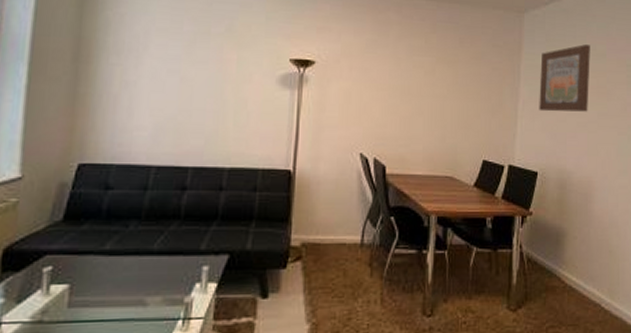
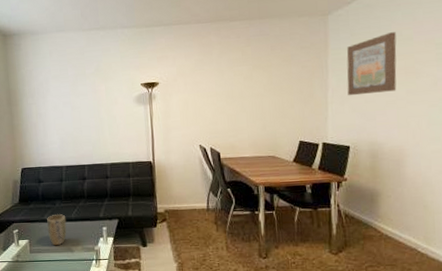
plant pot: none [107,241,143,294] -> present [47,213,67,245]

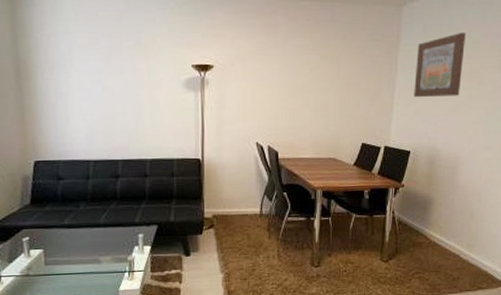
plant pot: present [47,213,67,245] -> none [68,218,93,255]

